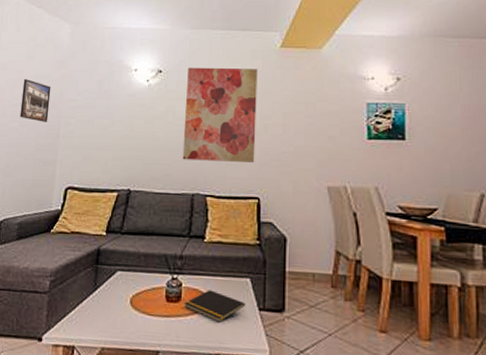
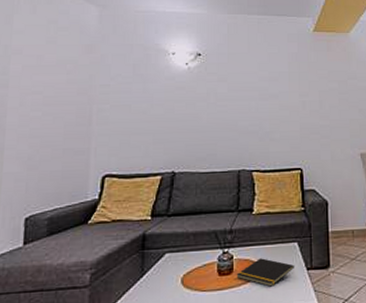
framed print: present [19,79,51,122] -> none [42,65,79,110]
wall art: present [182,67,258,162] -> none [226,50,296,139]

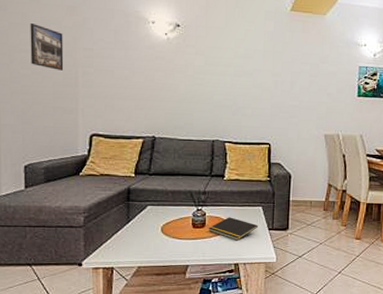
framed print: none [42,65,79,110] -> present [30,23,64,71]

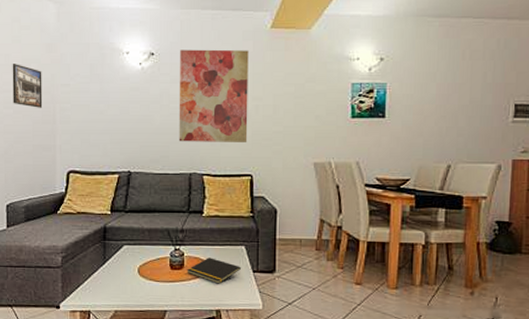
wall art: none [202,23,270,114] -> present [178,49,249,142]

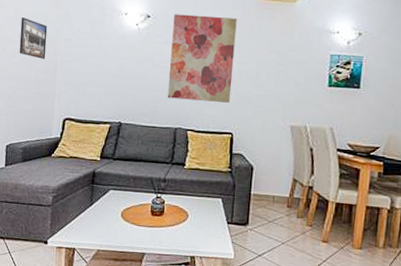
notepad: present [187,257,241,284] -> none [166,207,216,232]

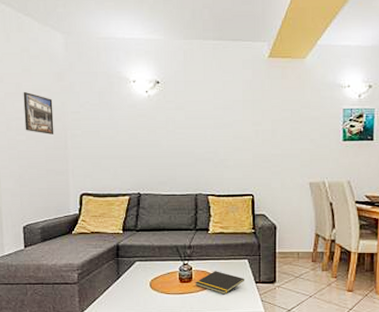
notepad: none [166,207,216,232] -> present [195,271,244,295]
wall art: present [167,14,237,103] -> none [183,78,249,165]

